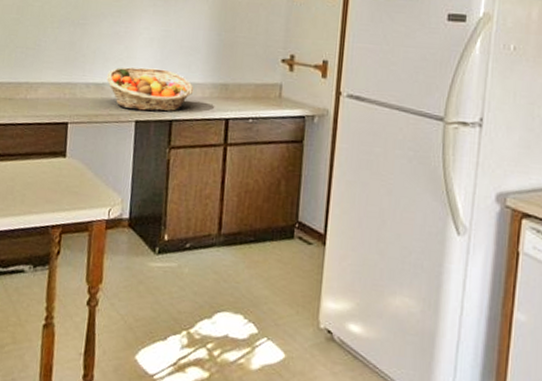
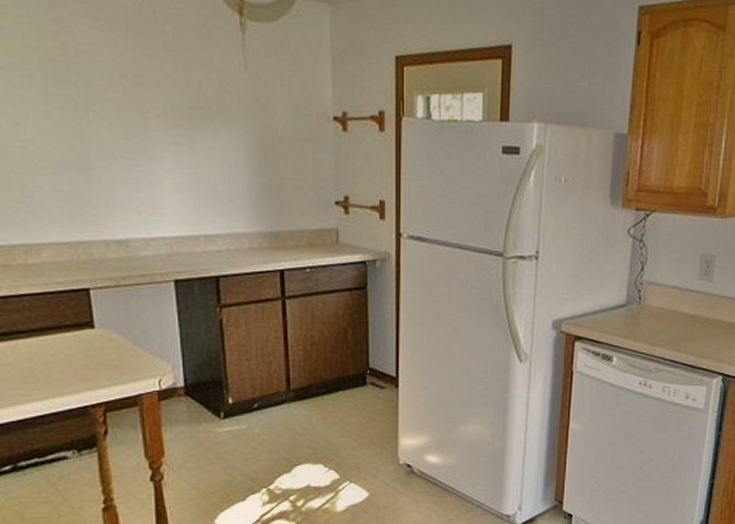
fruit basket: present [106,67,194,112] -> none [130,218,240,268]

